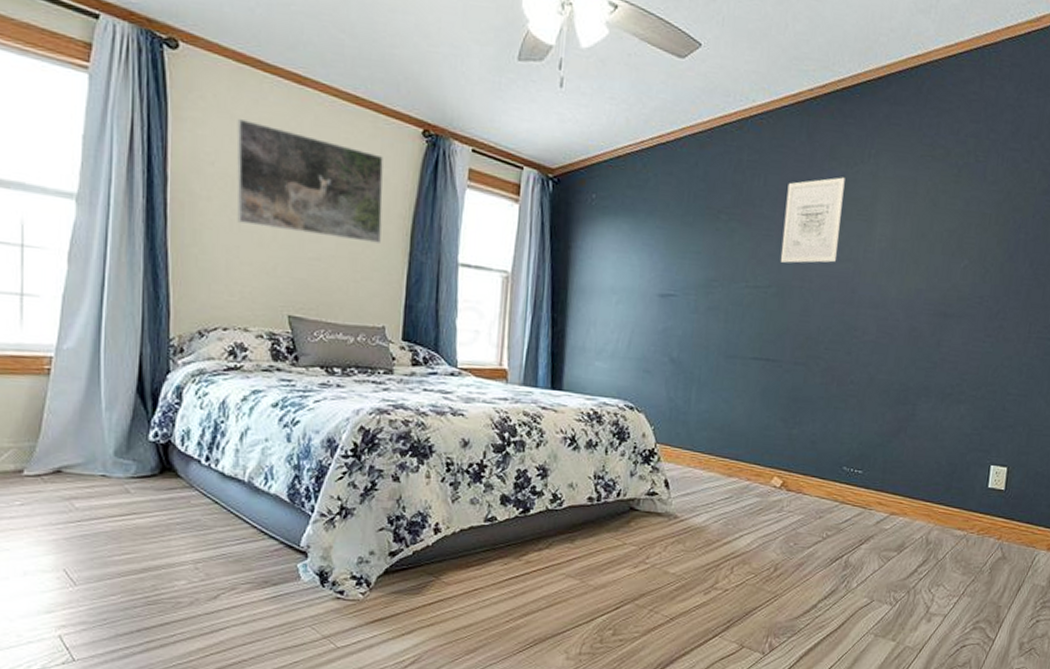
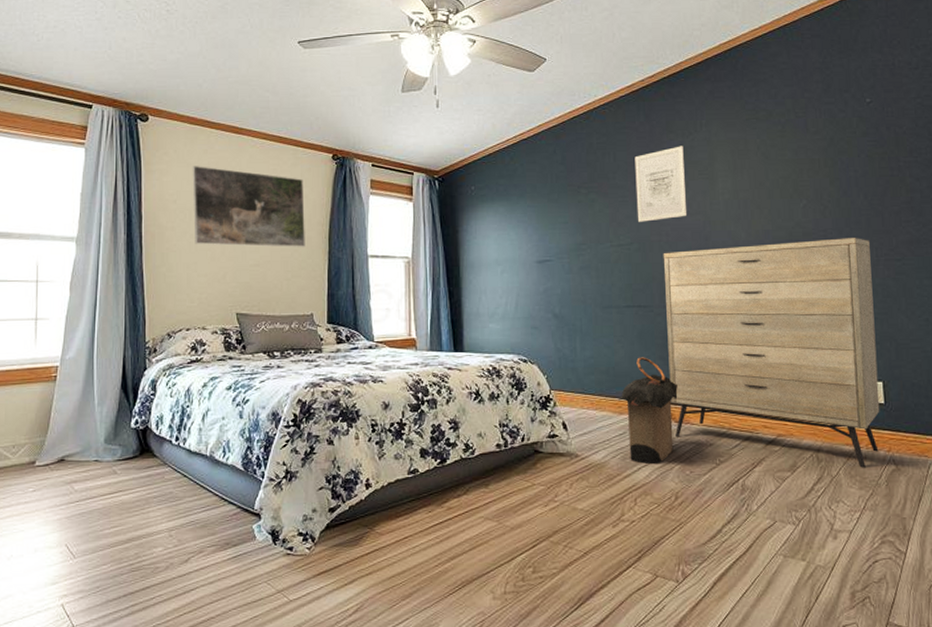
laundry hamper: none [729,416,795,533] -> present [619,357,678,465]
dresser: none [784,301,1025,554] -> present [663,238,880,468]

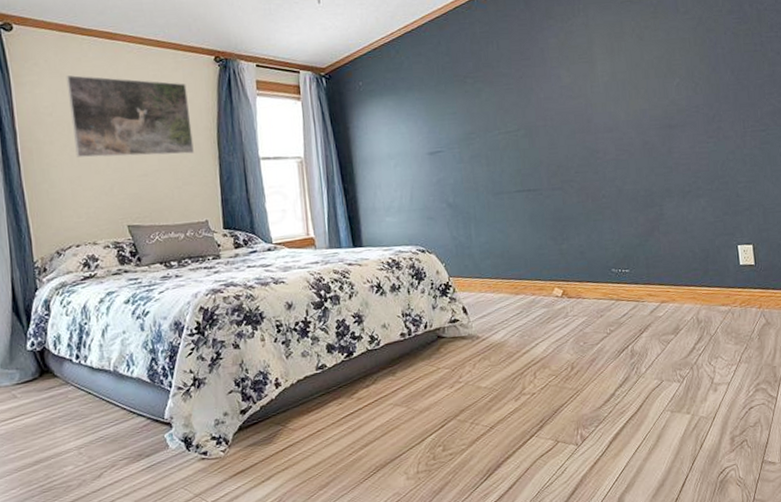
laundry hamper: present [619,357,678,465] -> none [514,238,569,340]
wall art: present [635,146,688,222] -> none [517,31,570,108]
dresser: present [663,238,880,468] -> none [548,111,751,325]

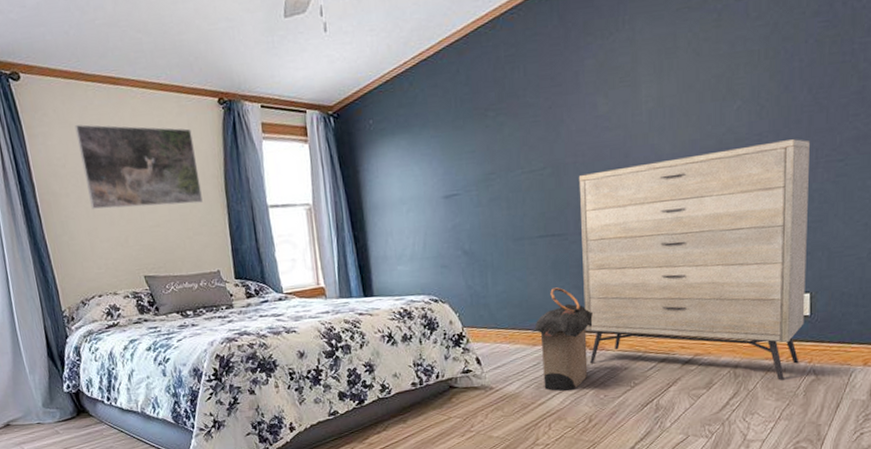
laundry hamper: none [514,238,569,340] -> present [532,287,593,392]
dresser: none [548,111,751,325] -> present [578,139,810,381]

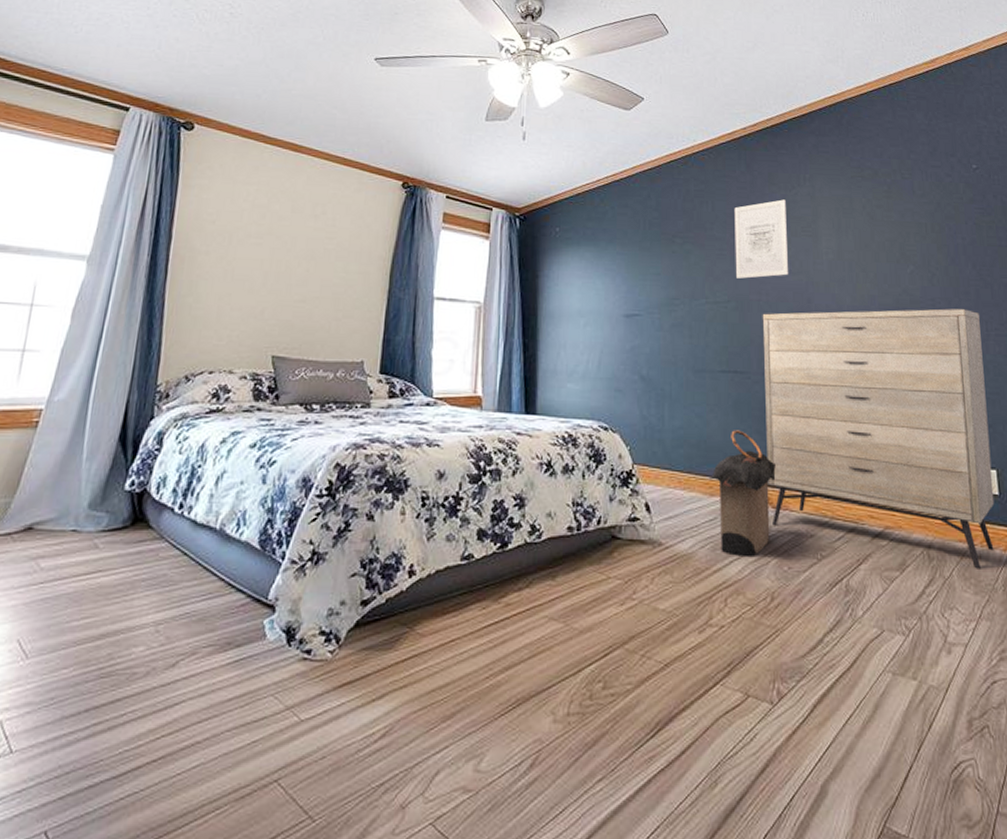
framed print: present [74,124,203,209] -> none [231,184,367,283]
wall art: none [547,49,606,144] -> present [734,199,789,279]

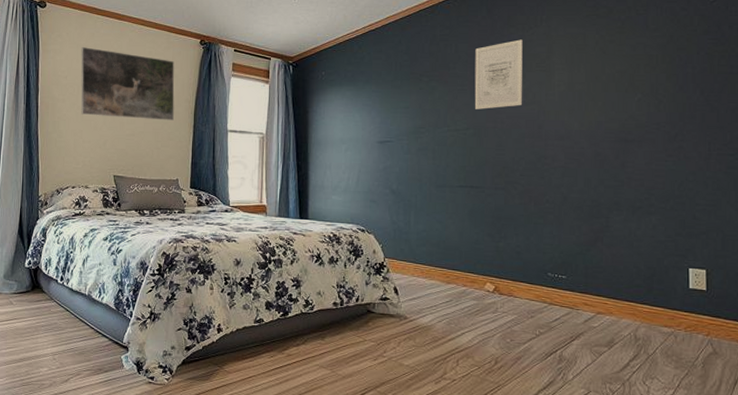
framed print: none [231,184,367,283] -> present [81,47,175,121]
laundry hamper: present [710,430,776,558] -> none [447,233,503,331]
dresser: present [762,308,995,569] -> none [496,132,703,349]

